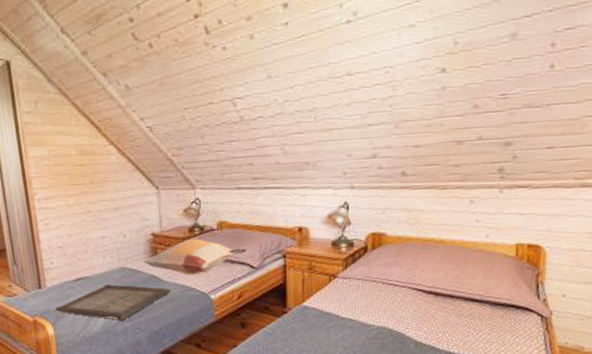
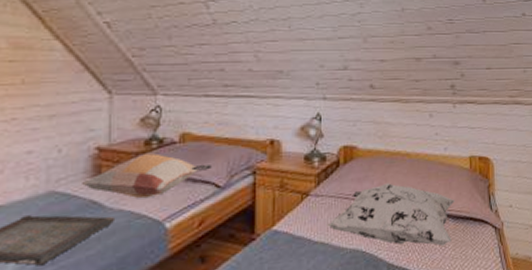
decorative pillow: none [354,268,495,330] -> present [327,183,456,246]

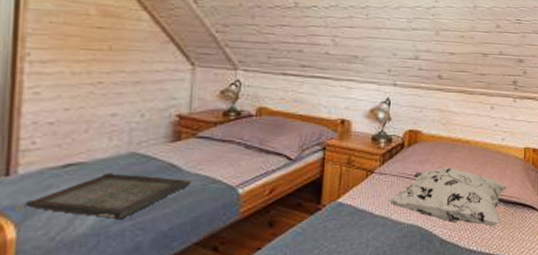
decorative pillow: present [82,153,212,199] -> none [162,124,285,165]

